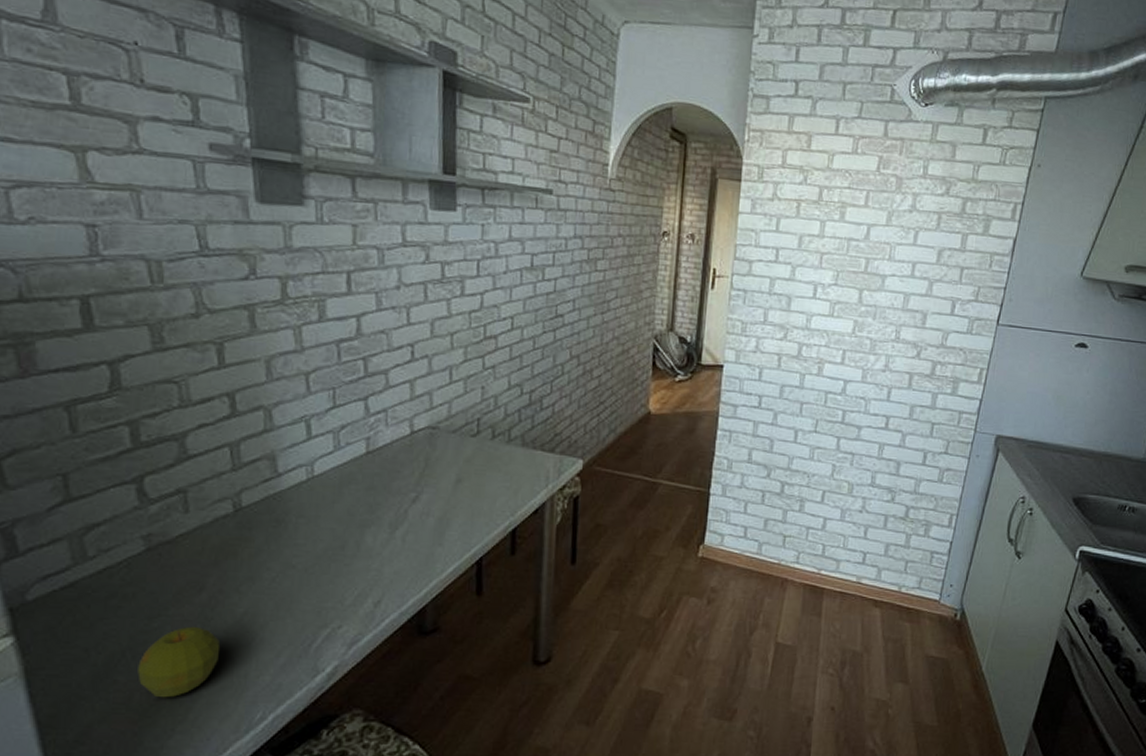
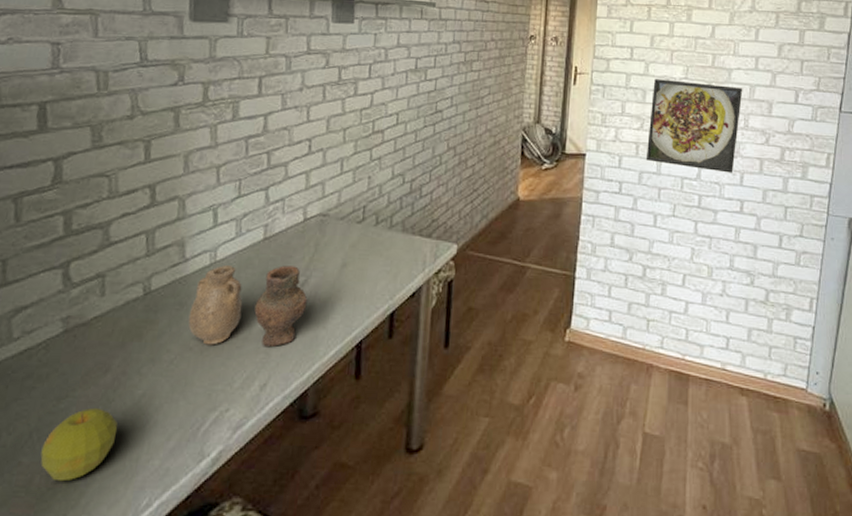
vase: none [287,479,421,565] -> present [188,264,308,348]
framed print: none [788,284,897,388] -> present [645,79,743,173]

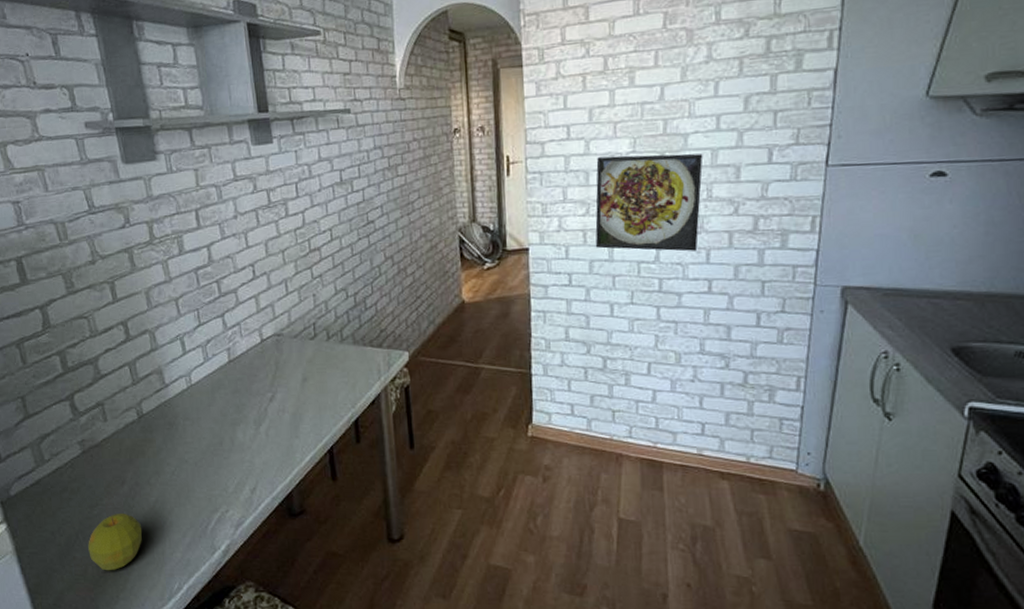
vase: present [188,264,308,348] -> none [178,384,278,458]

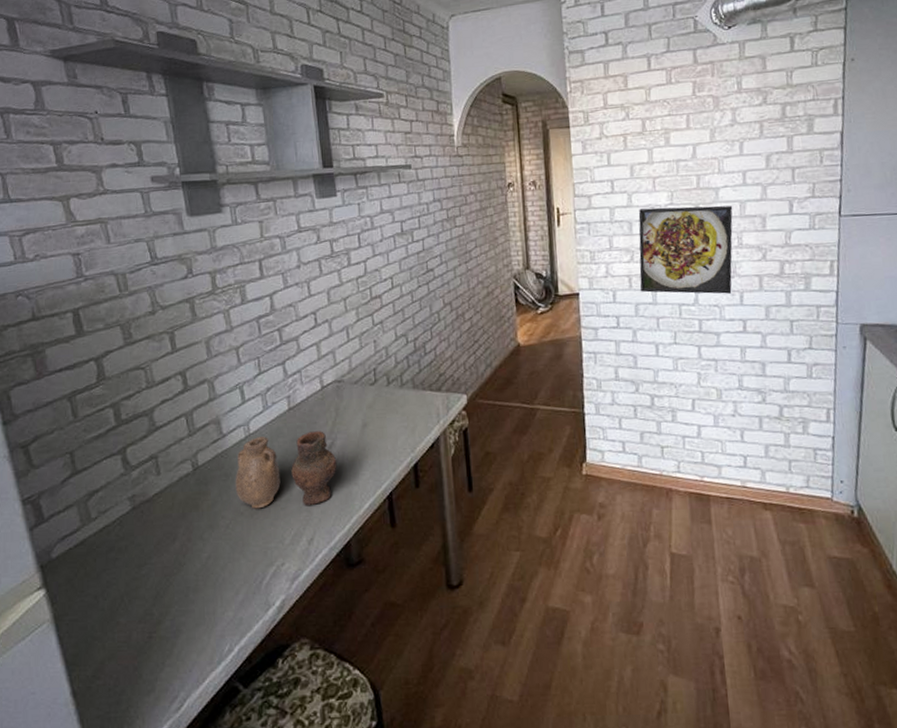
apple: present [88,513,143,571] -> none [133,571,193,636]
vase: none [178,384,278,458] -> present [235,431,337,509]

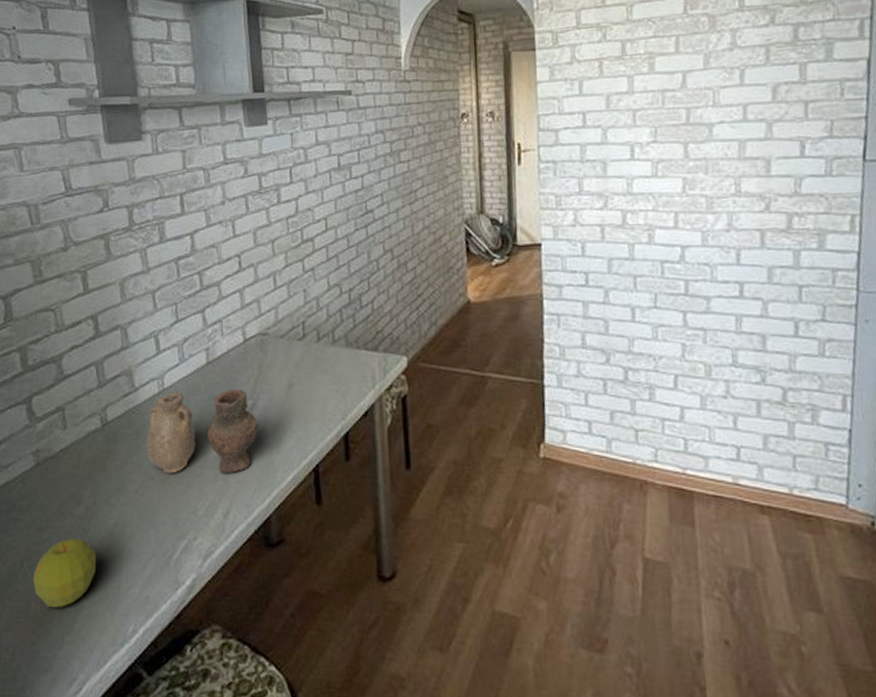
apple: none [133,571,193,636] -> present [33,537,97,608]
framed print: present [638,205,733,294] -> none [614,144,730,251]

